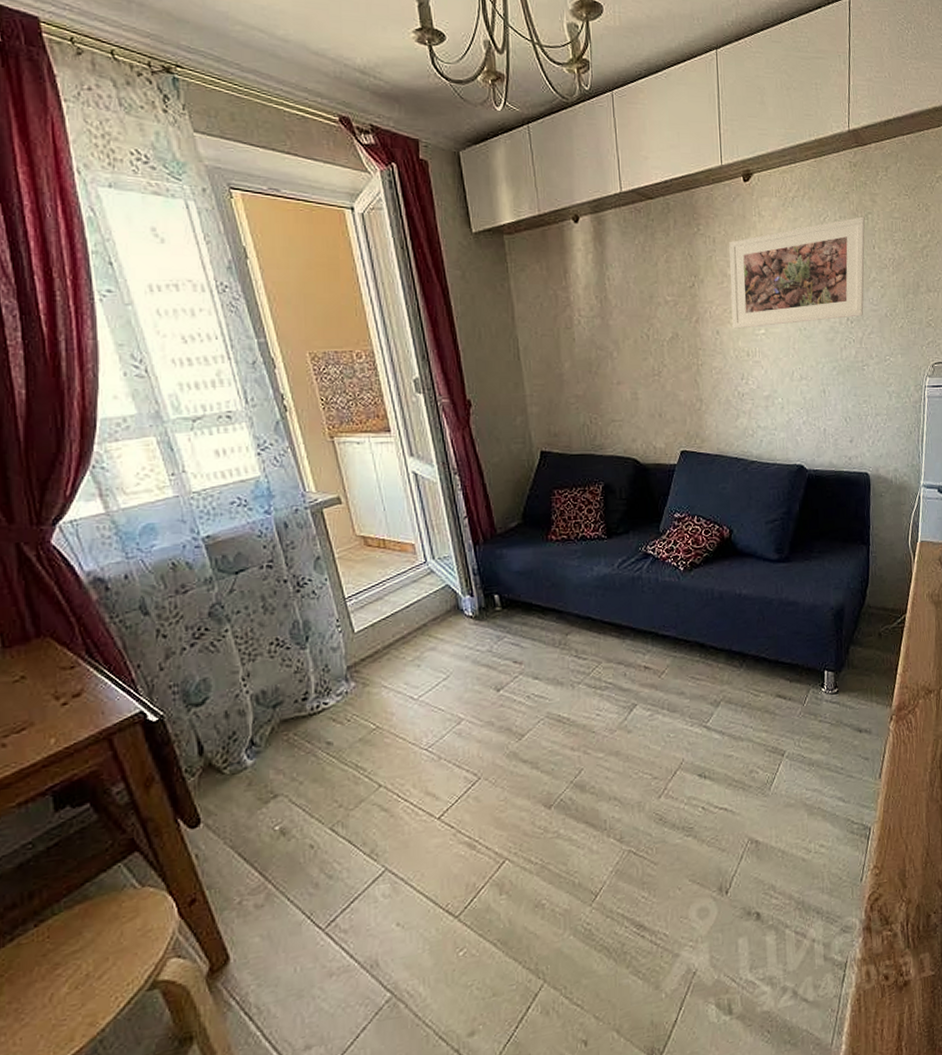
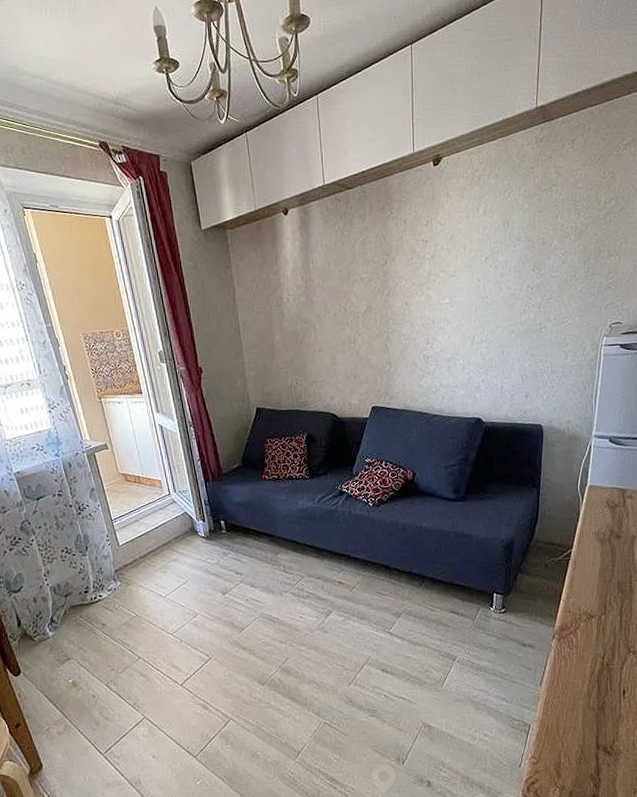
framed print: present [729,216,865,329] -> none [419,189,549,300]

